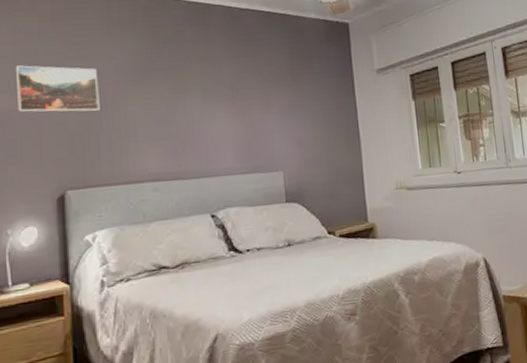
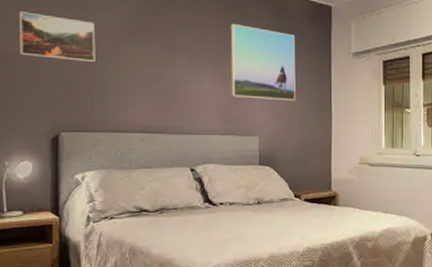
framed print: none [242,53,319,132] -> present [230,24,296,101]

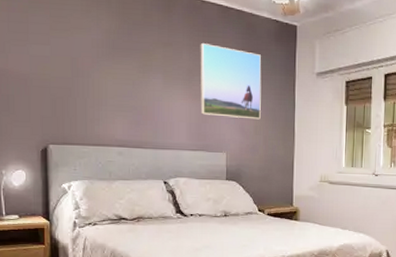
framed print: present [18,11,96,63] -> none [9,30,78,80]

